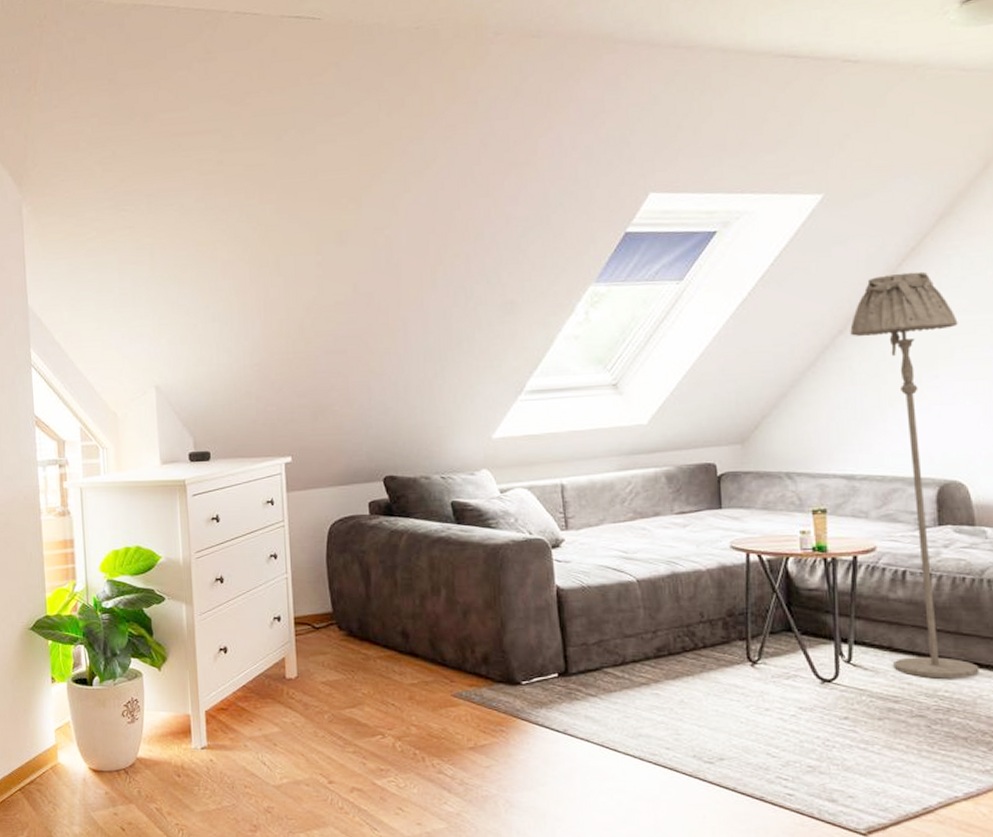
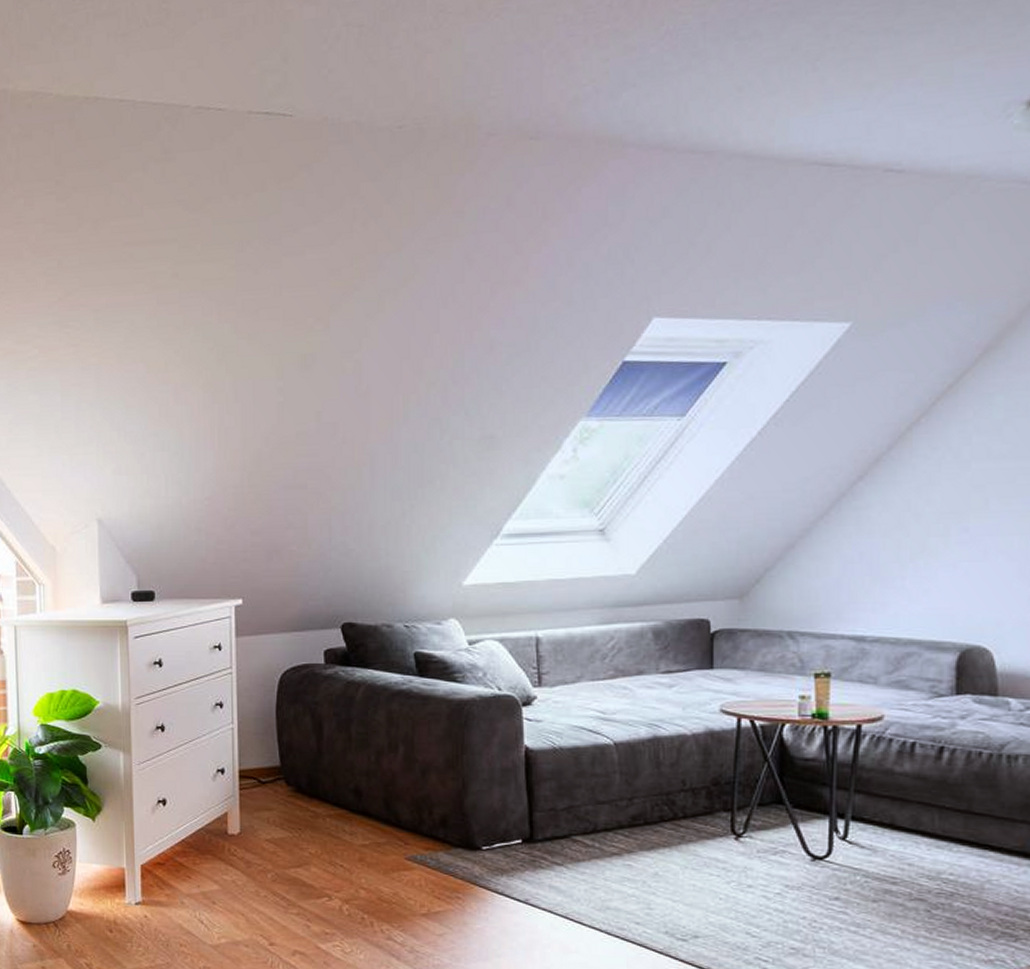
floor lamp: present [850,271,980,679] -> none [871,412,996,861]

